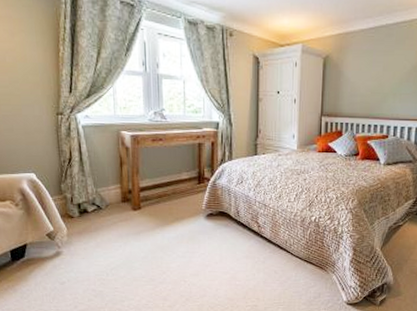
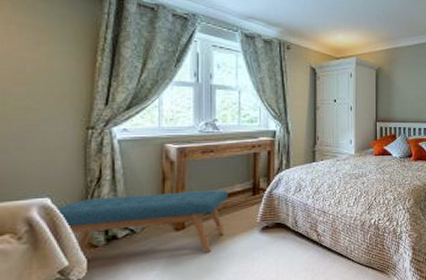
bench: none [39,176,176,232] -> present [55,190,228,253]

